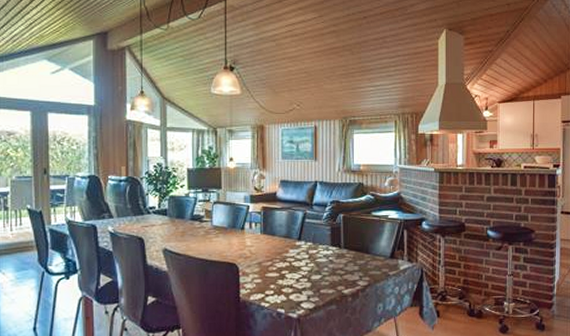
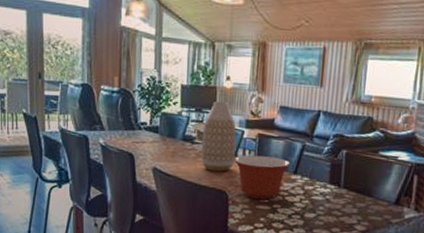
vase: none [210,181,242,246] -> present [201,101,237,172]
mixing bowl: none [242,227,294,268] -> present [234,155,291,200]

